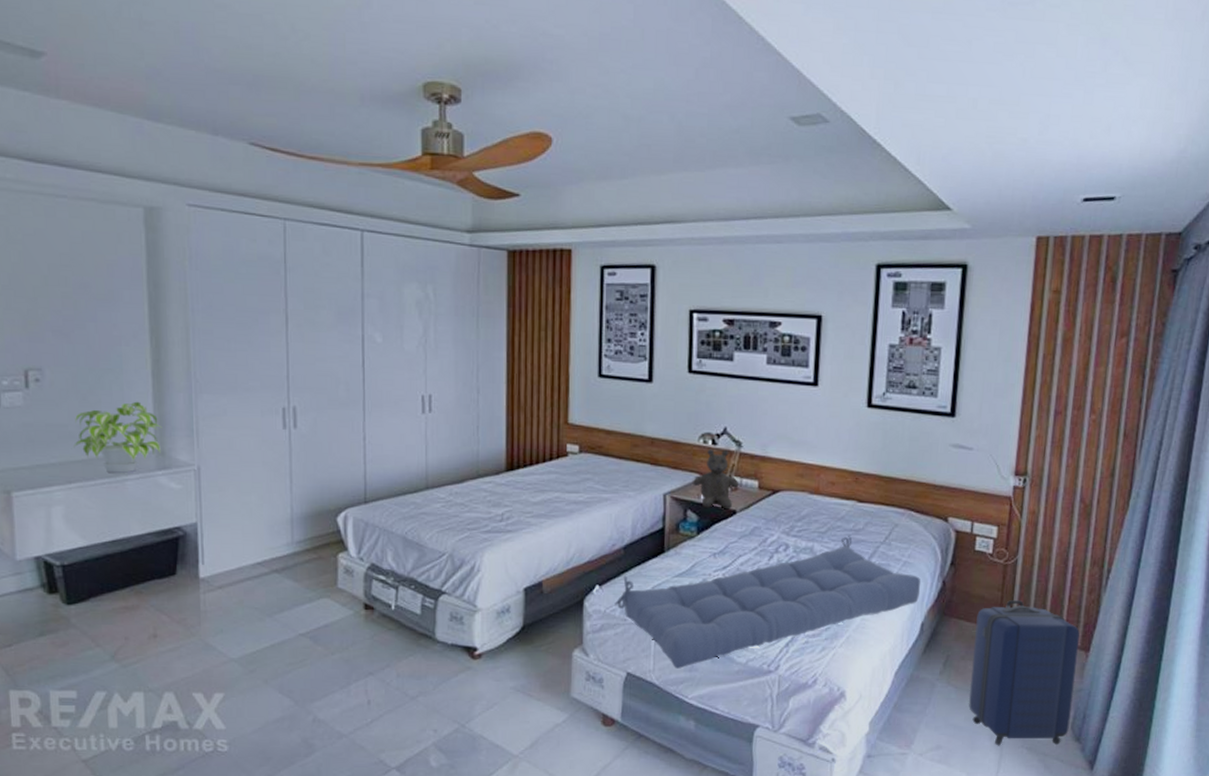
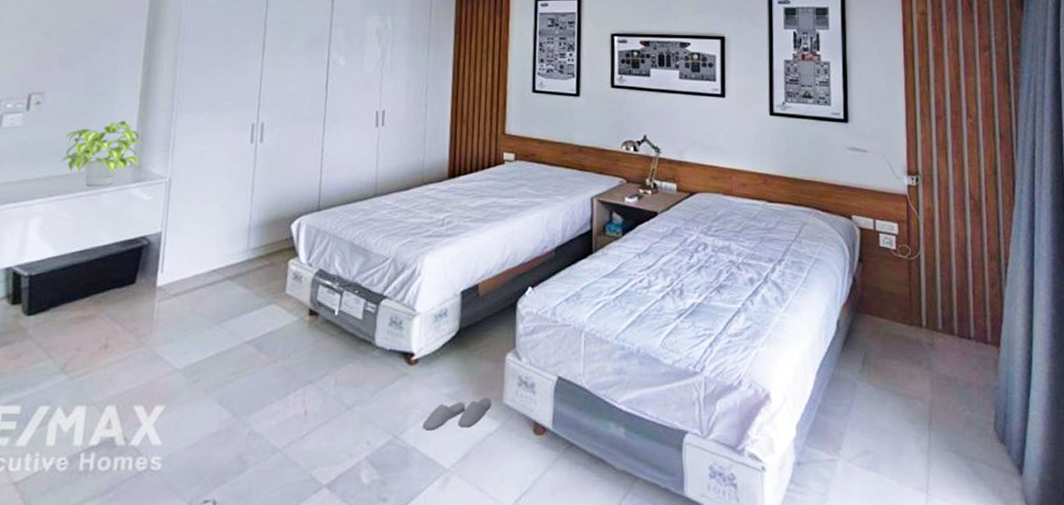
slippers: none [489,691,558,721] -> present [422,398,491,431]
seat cushion: present [615,535,920,669] -> none [546,233,832,372]
teddy bear: present [693,448,738,510] -> none [617,155,658,211]
suitcase: present [969,600,1080,746] -> none [889,295,993,450]

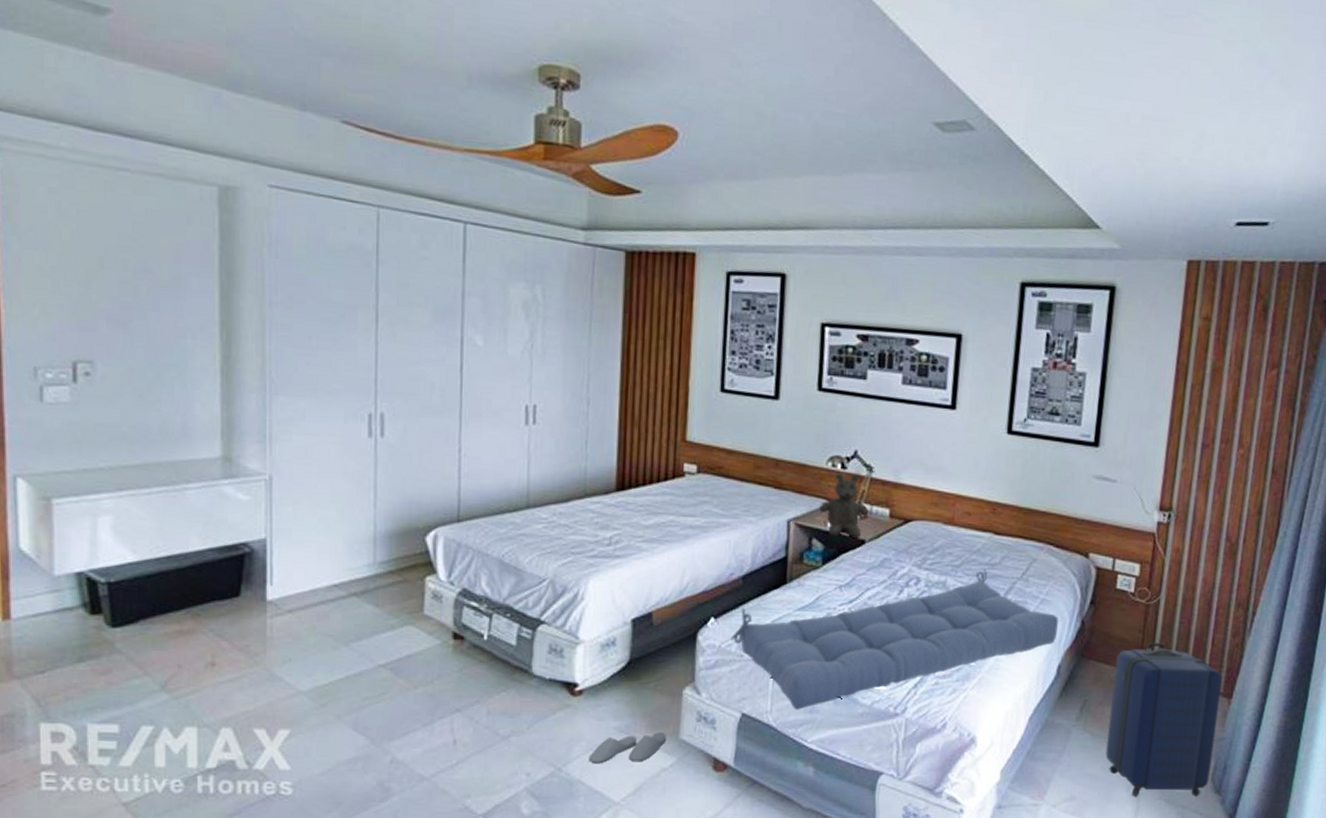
plant: present [59,120,143,186] -> none [125,401,231,481]
seat cushion: none [546,233,832,372] -> present [731,569,1058,710]
teddy bear: none [617,155,658,211] -> present [819,473,868,539]
suitcase: none [889,295,993,450] -> present [1105,642,1223,798]

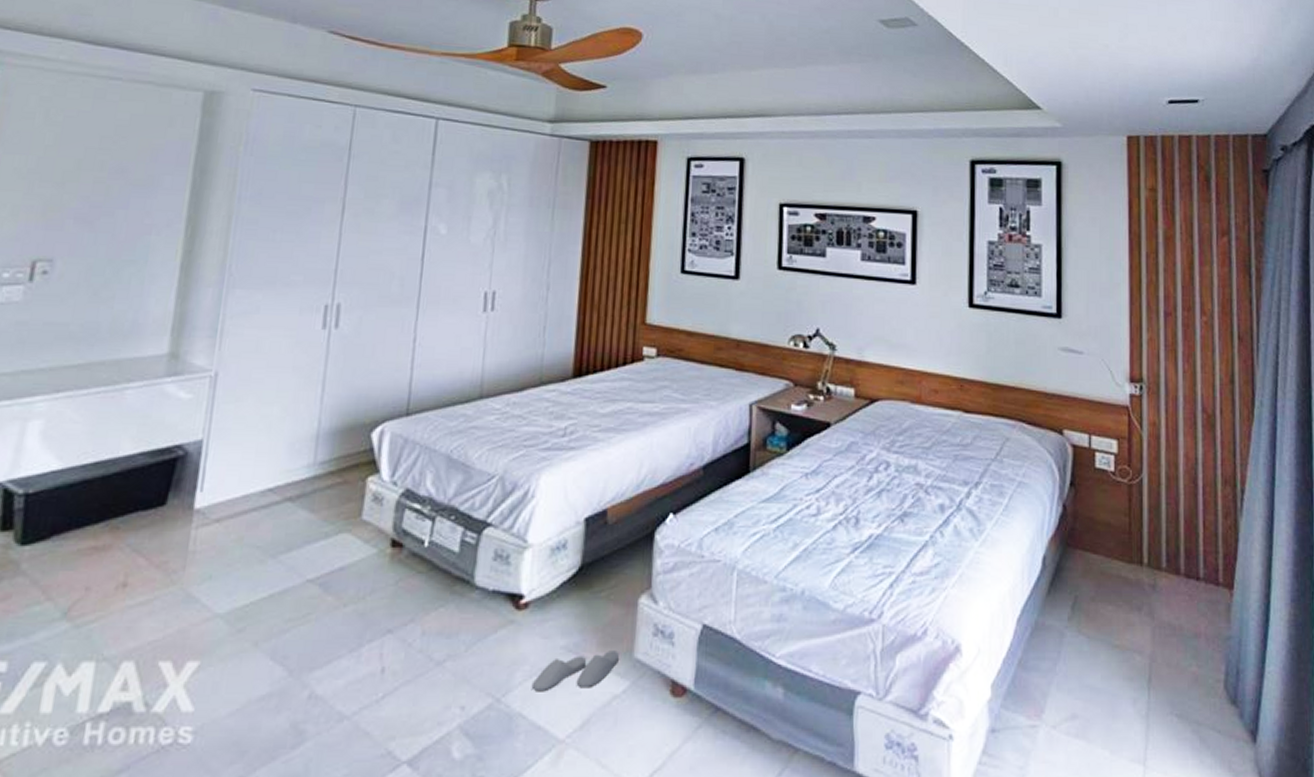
seat cushion: present [731,569,1058,710] -> none [691,450,1038,618]
teddy bear: present [819,473,868,539] -> none [782,352,832,422]
suitcase: present [1105,642,1223,798] -> none [1104,527,1223,713]

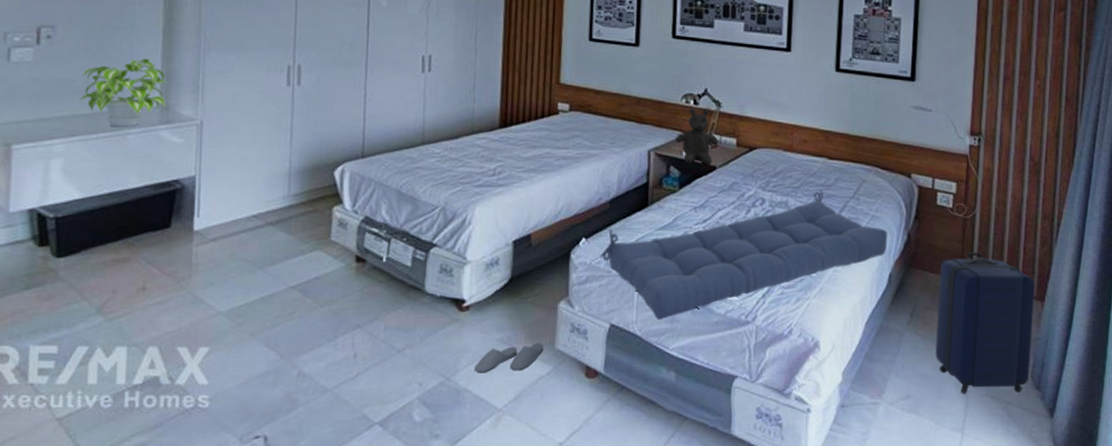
plant: none [69,297,182,380] -> present [77,58,169,127]
seat cushion: none [691,450,1038,618] -> present [600,190,887,320]
teddy bear: none [782,352,832,422] -> present [675,108,718,166]
suitcase: none [1104,527,1223,713] -> present [935,252,1035,395]

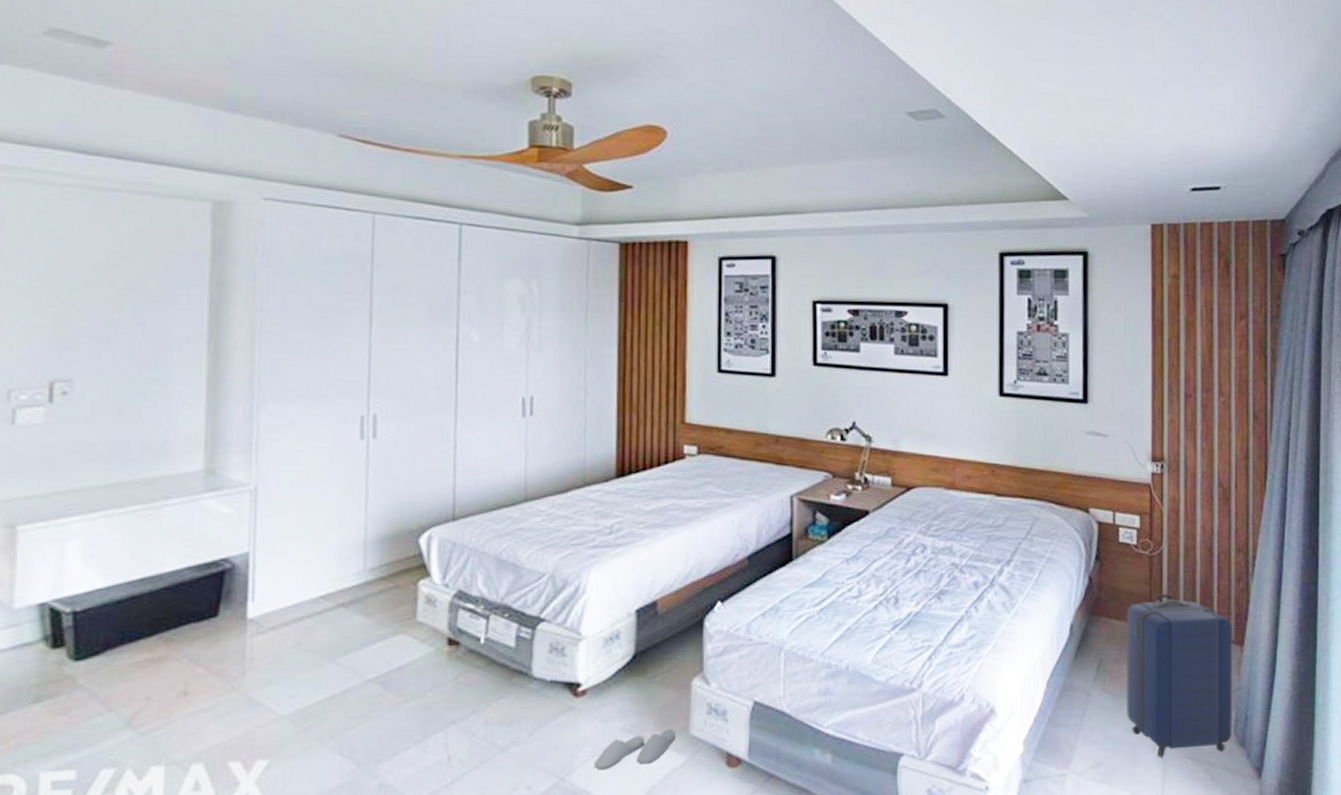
plant: present [77,58,169,127] -> none [101,414,215,497]
seat cushion: present [600,190,887,320] -> none [739,531,1066,693]
teddy bear: present [675,108,718,166] -> none [821,445,870,510]

